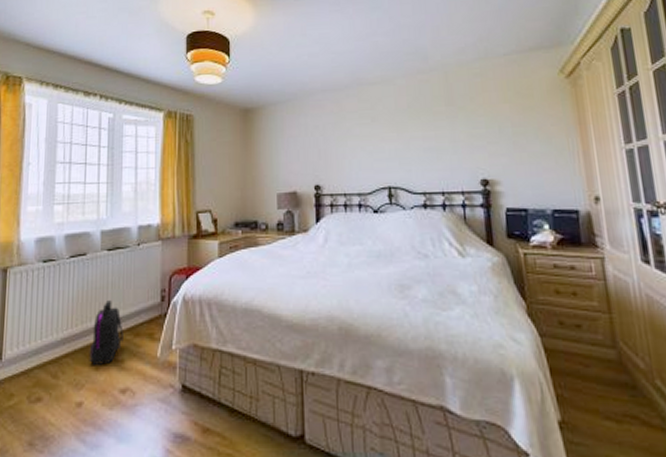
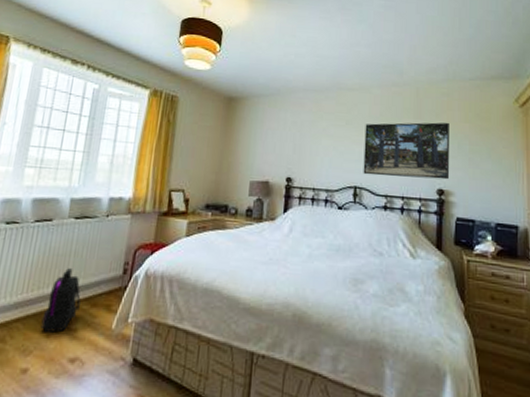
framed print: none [392,105,492,173] -> present [363,122,449,180]

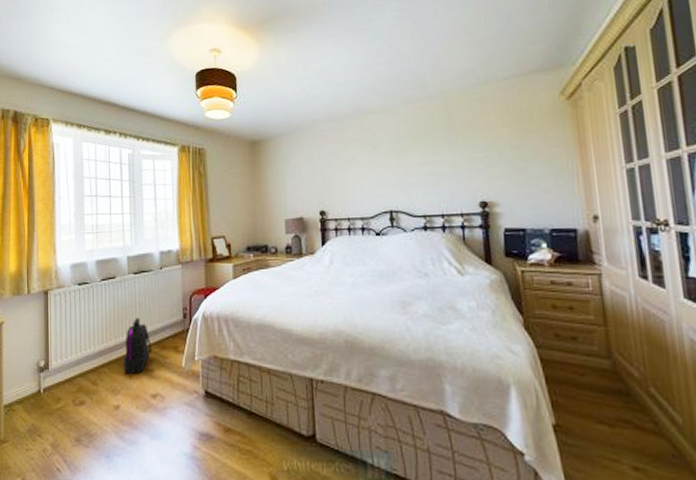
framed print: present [363,122,449,180] -> none [393,129,491,198]

